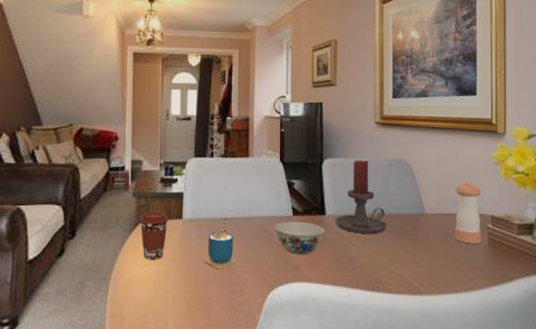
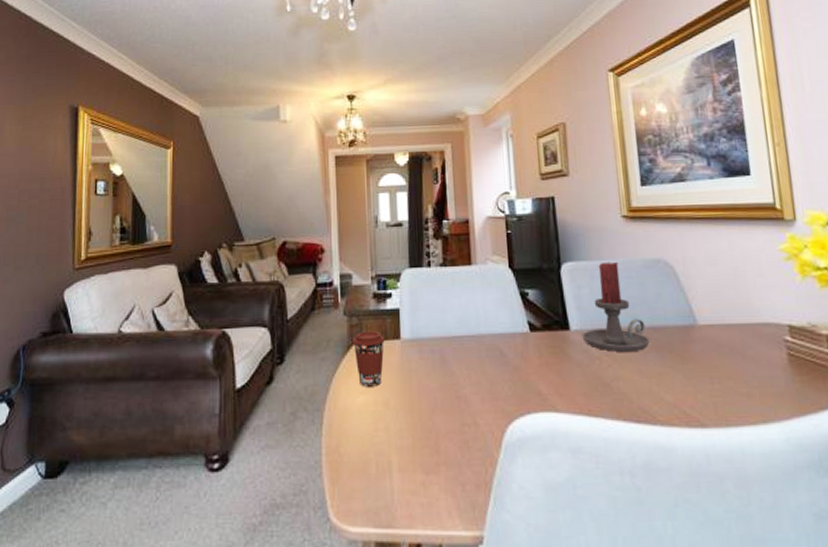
cup: present [205,216,238,269] -> none [429,335,468,398]
bowl: present [274,221,325,254] -> none [508,338,571,378]
pepper shaker: present [455,182,482,244] -> none [735,284,779,362]

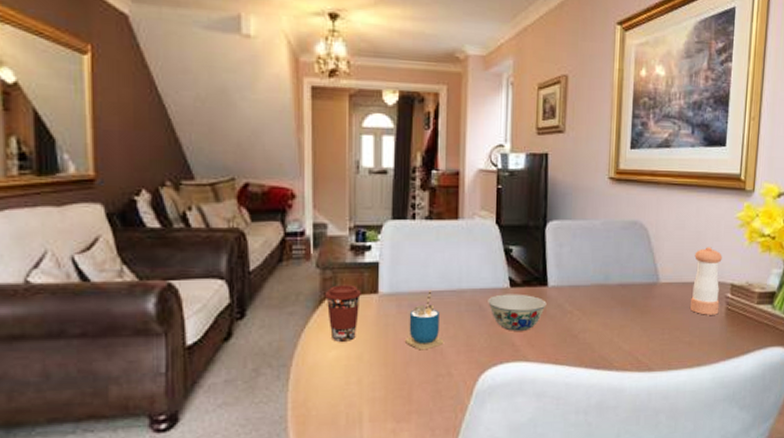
cup: none [429,335,468,398] -> present [405,289,445,351]
bowl: none [508,338,571,378] -> present [488,294,547,331]
candle holder: present [582,261,650,353] -> none [558,221,617,307]
pepper shaker: none [735,284,779,362] -> present [690,247,722,315]

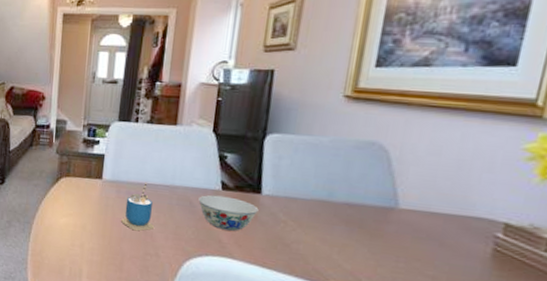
coffee cup: present [324,284,363,342] -> none [60,168,90,213]
pepper shaker: present [690,247,722,315] -> none [439,178,495,254]

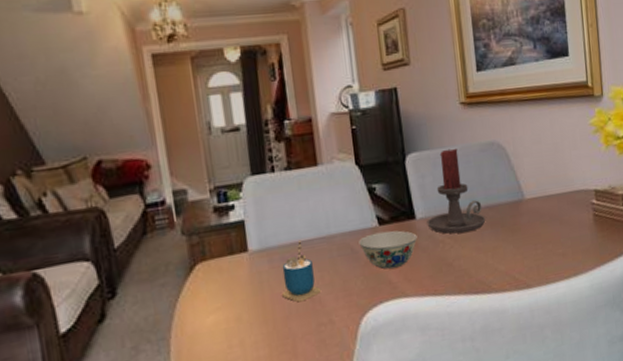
candle holder: none [272,138,342,222] -> present [427,148,486,234]

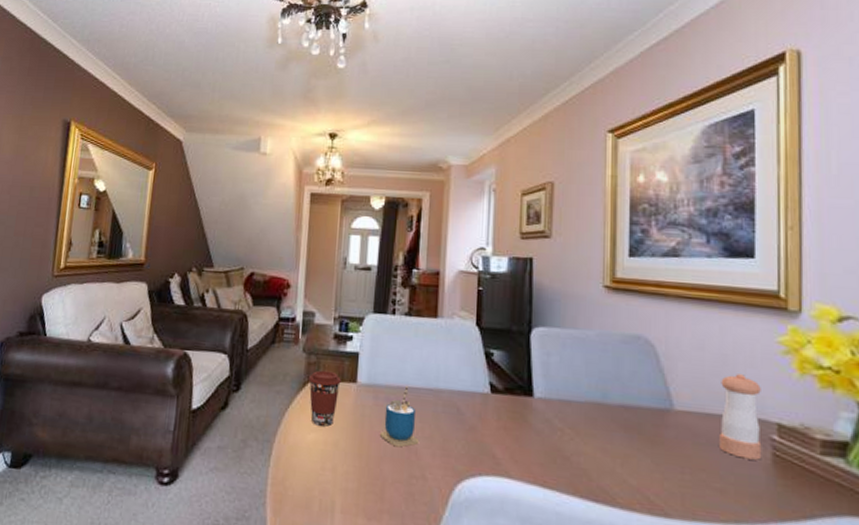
coffee cup: none [193,247,233,307] -> present [308,370,342,427]
bowl: present [358,230,418,269] -> none [466,399,532,443]
candle holder: present [427,148,486,234] -> none [545,331,619,429]
pepper shaker: none [555,156,587,225] -> present [719,374,762,460]

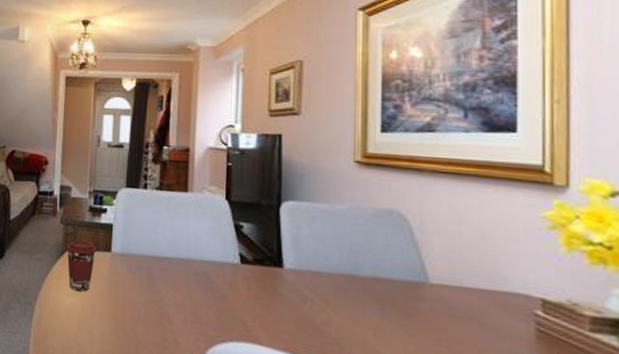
cup: present [380,385,420,448] -> none [134,255,172,313]
pepper shaker: present [719,374,762,460] -> none [478,248,525,335]

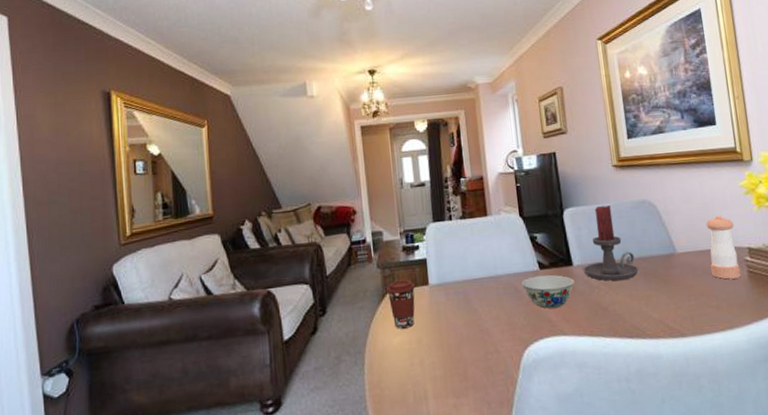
bowl: none [216,269,282,312] -> present [522,274,575,309]
candle holder: none [295,205,371,300] -> present [583,204,639,281]
pepper shaker: none [478,248,525,335] -> present [706,216,741,280]

